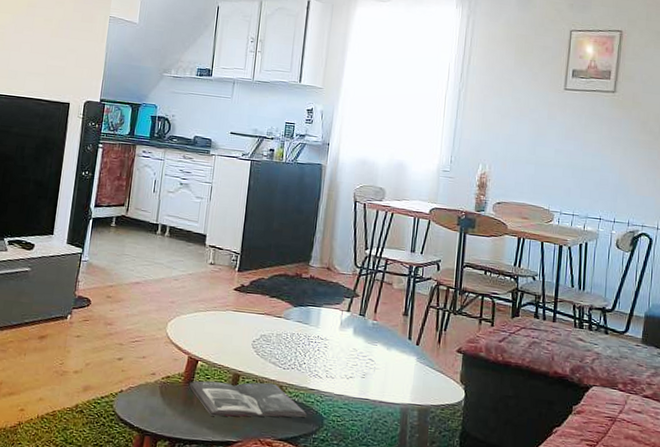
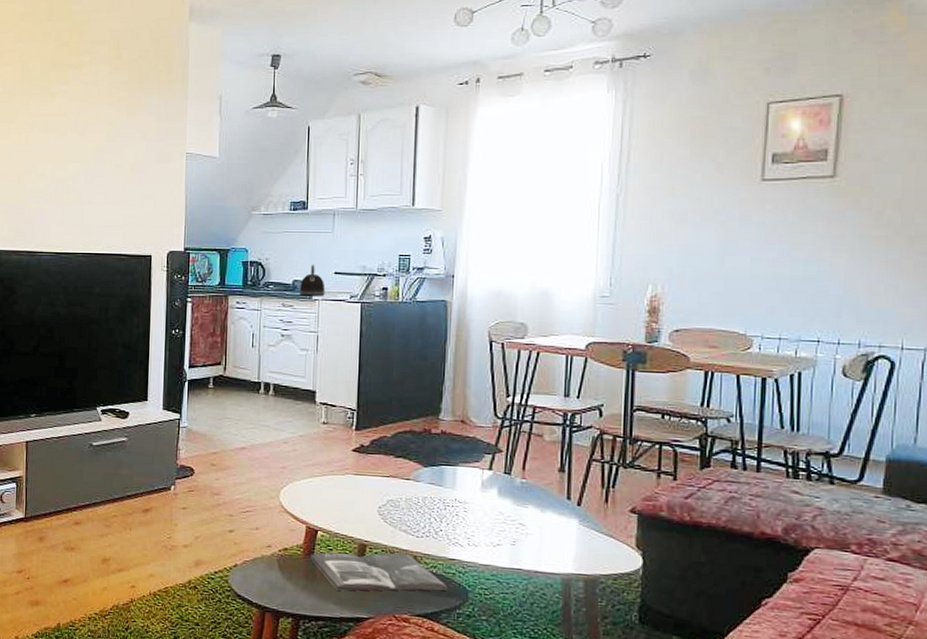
kettle: none [199,123,222,152] -> present [299,264,326,297]

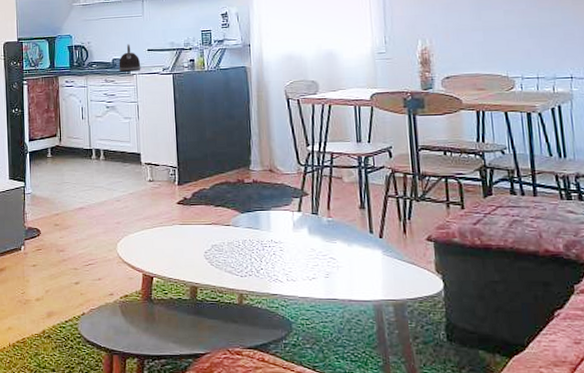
magazine: present [310,552,449,591] -> none [148,292,274,330]

